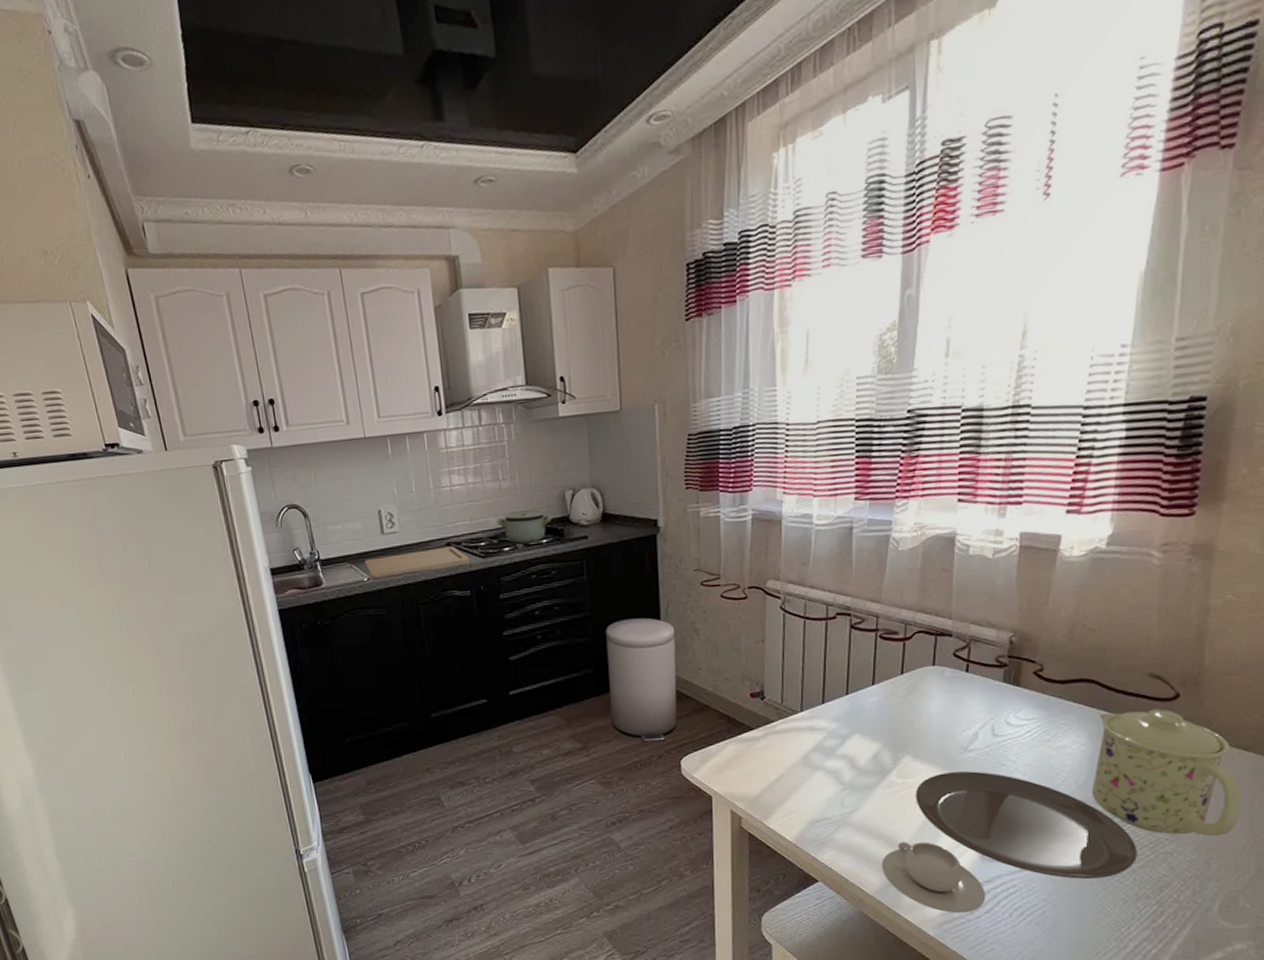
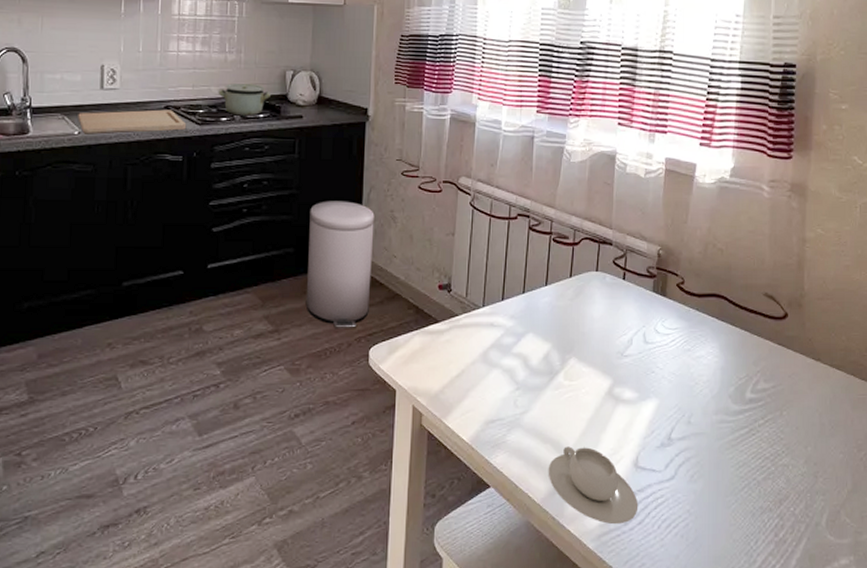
plate: present [916,771,1138,879] -> none [579,376,761,490]
mug: present [1092,709,1242,836] -> none [724,326,837,450]

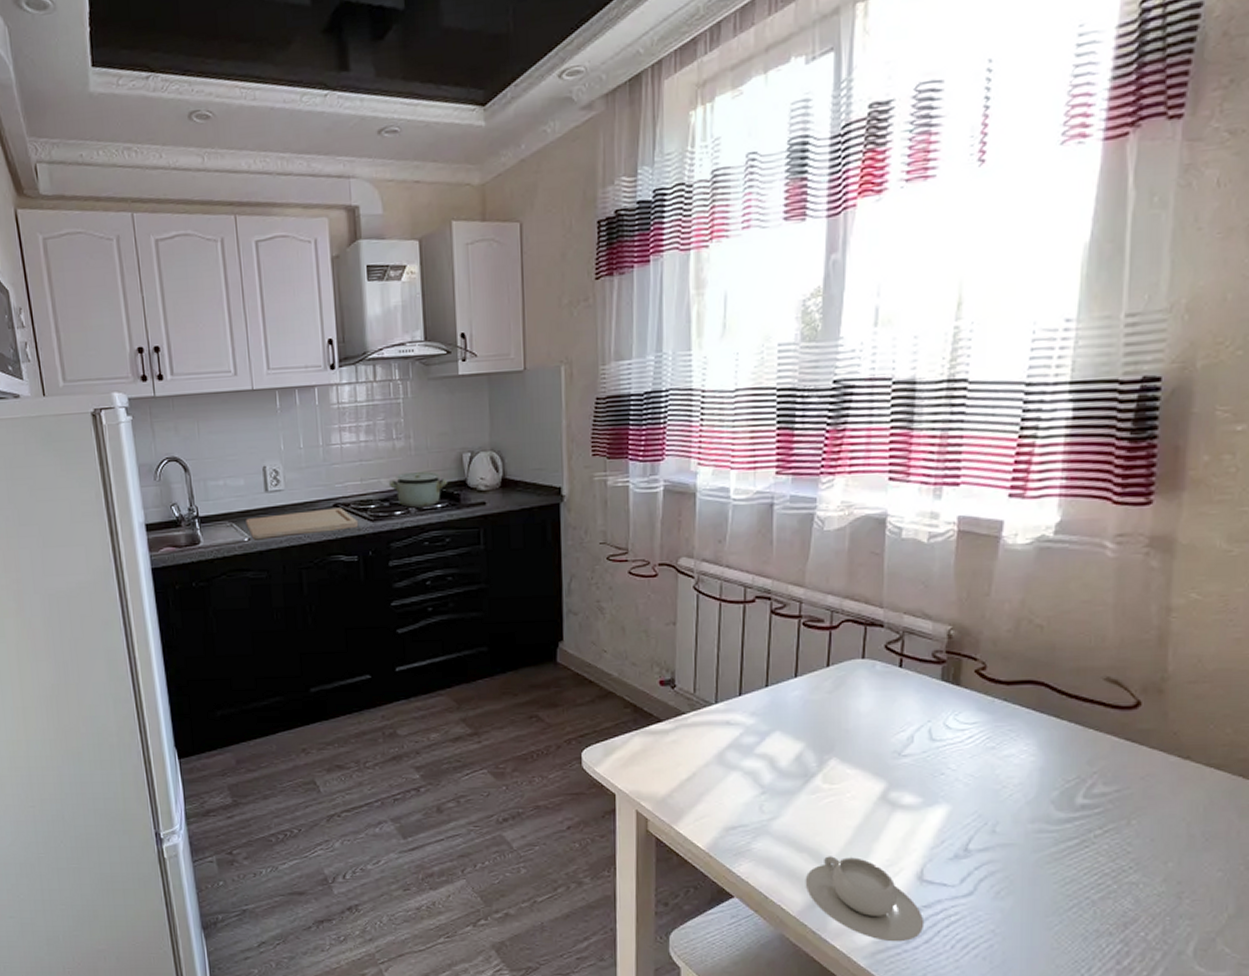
pedal bin: present [305,201,375,329] -> none [502,593,579,731]

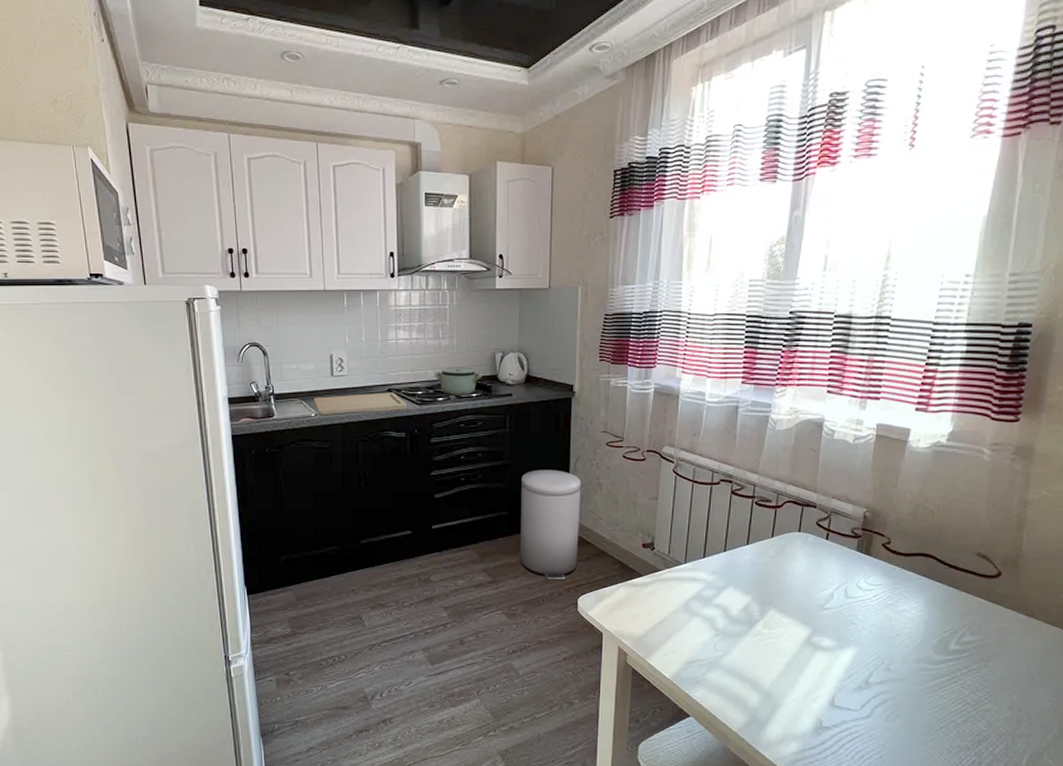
pedal bin: none [502,593,579,731] -> present [519,470,581,581]
teacup: present [805,856,925,942] -> none [745,685,833,753]

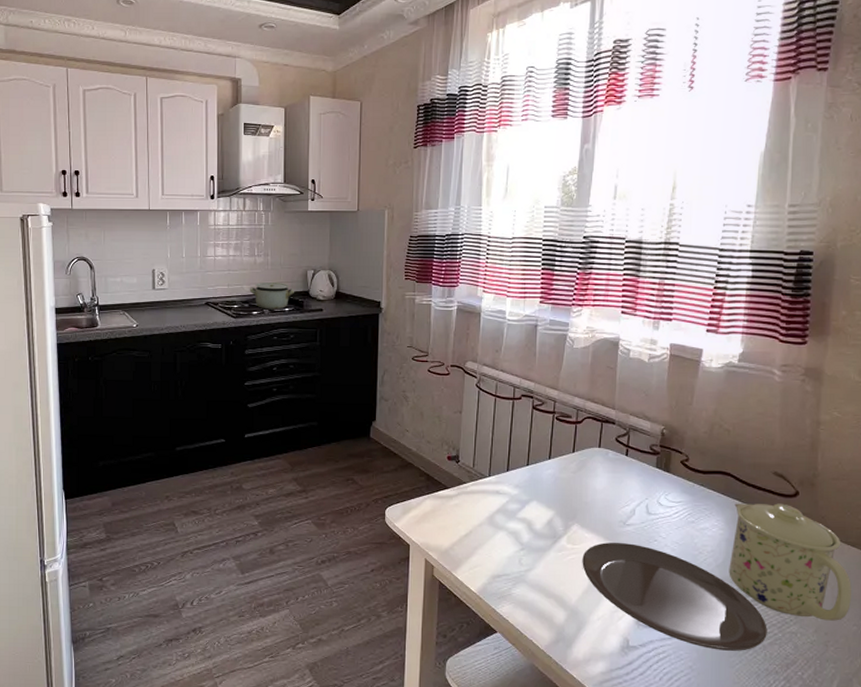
cutting board: present [313,392,408,416] -> none [135,305,224,327]
pedal bin: present [519,470,581,581] -> none [329,382,388,492]
plate: none [778,627,962,729] -> present [582,543,767,651]
mug: none [925,584,1049,698] -> present [729,503,852,621]

